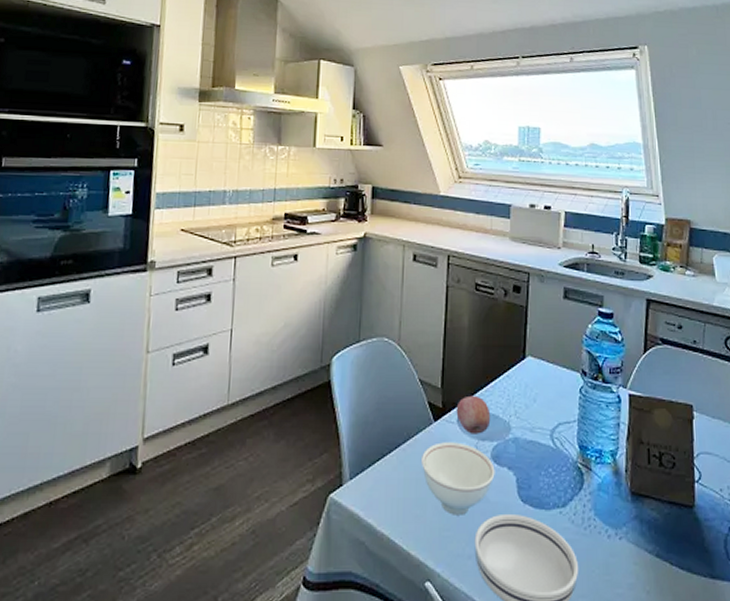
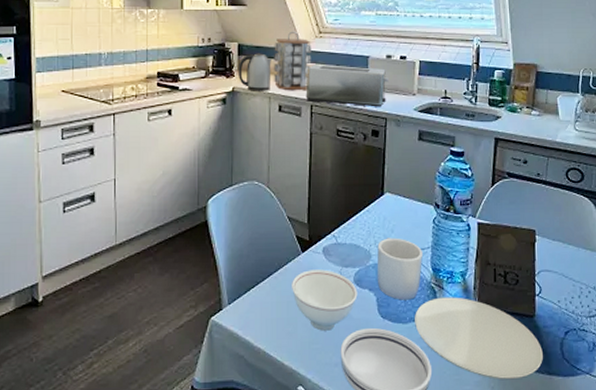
kettle: none [371,197,407,238] -> present [239,53,272,91]
spice rack: none [408,174,450,239] -> present [273,31,312,91]
toaster: none [442,212,532,261] -> present [305,65,389,107]
fruit: present [456,395,491,434] -> none [322,228,353,262]
mug: none [517,408,569,482] -> present [376,237,424,300]
plate: none [559,480,705,583] -> present [415,297,543,380]

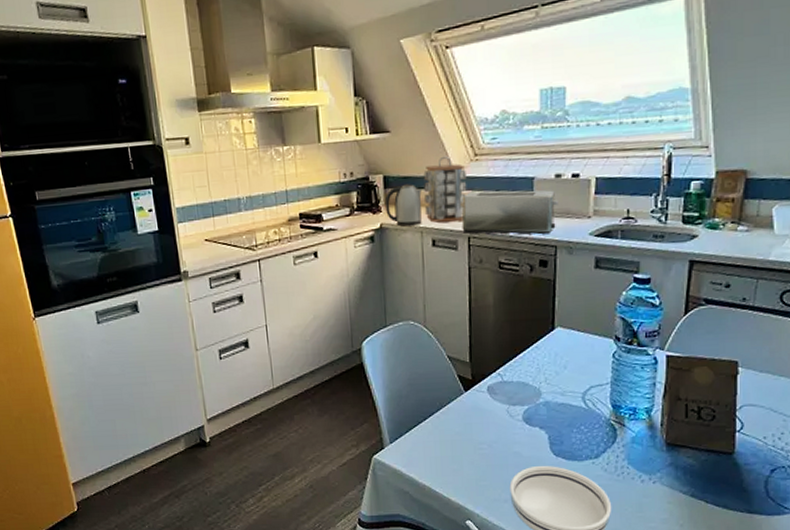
bowl: present [292,269,358,331] -> none [455,408,527,469]
mug: present [376,237,424,300] -> none [548,374,602,438]
plate: present [415,297,543,380] -> none [592,434,743,518]

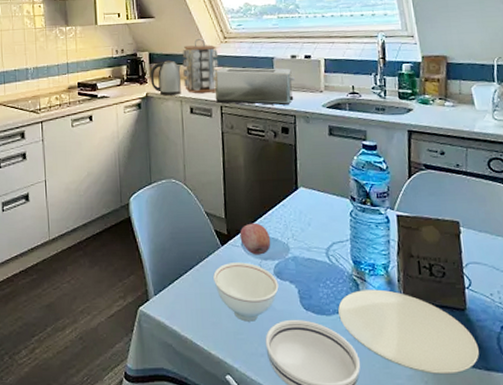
bowl: none [455,408,527,469] -> present [213,262,279,322]
fruit: none [486,366,521,401] -> present [239,223,271,255]
plate: none [592,434,743,518] -> present [338,289,479,375]

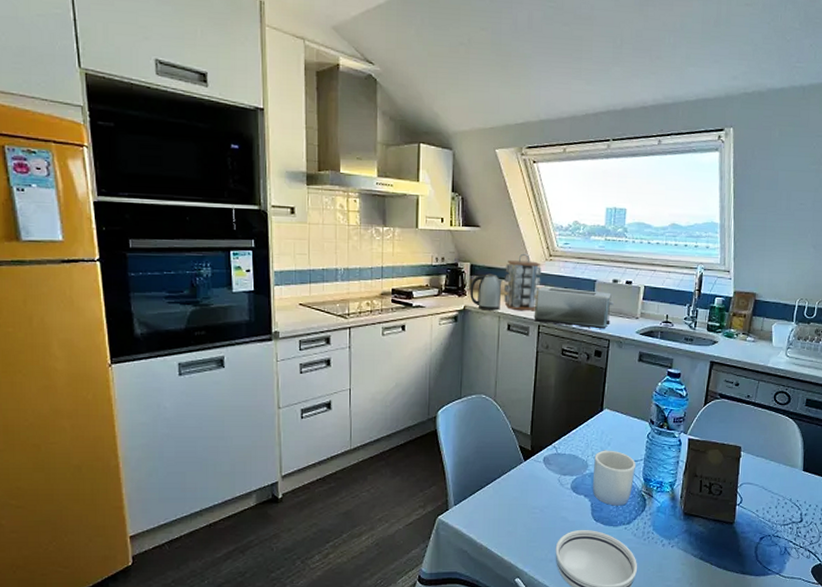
bowl: present [213,262,279,322] -> none [513,477,574,531]
fruit: present [239,223,271,255] -> none [543,440,572,471]
mug: none [295,231,343,292] -> present [592,450,637,506]
plate: present [338,289,479,375] -> none [625,504,739,578]

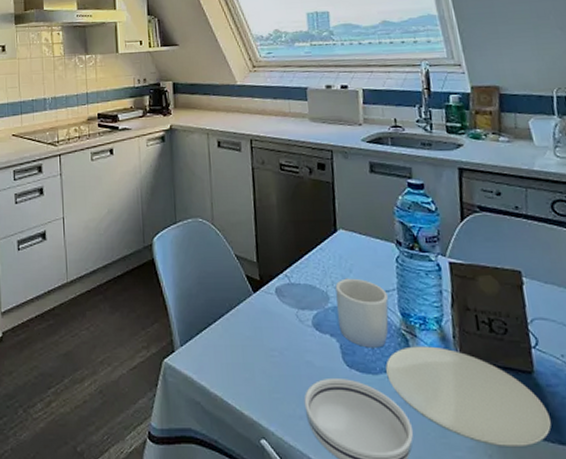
kettle: present [470,274,502,311] -> none [174,90,208,128]
spice rack: present [503,253,541,311] -> none [208,67,248,126]
toaster: present [534,287,614,329] -> none [243,98,331,140]
plate: none [625,504,739,578] -> present [385,346,552,448]

